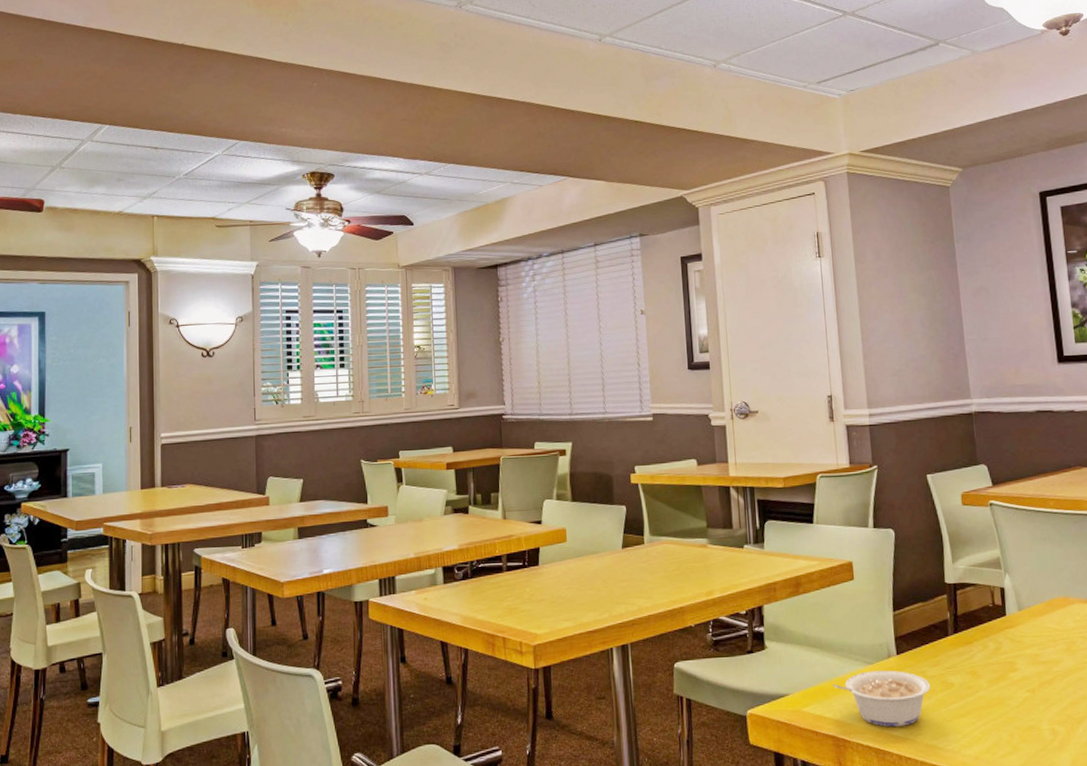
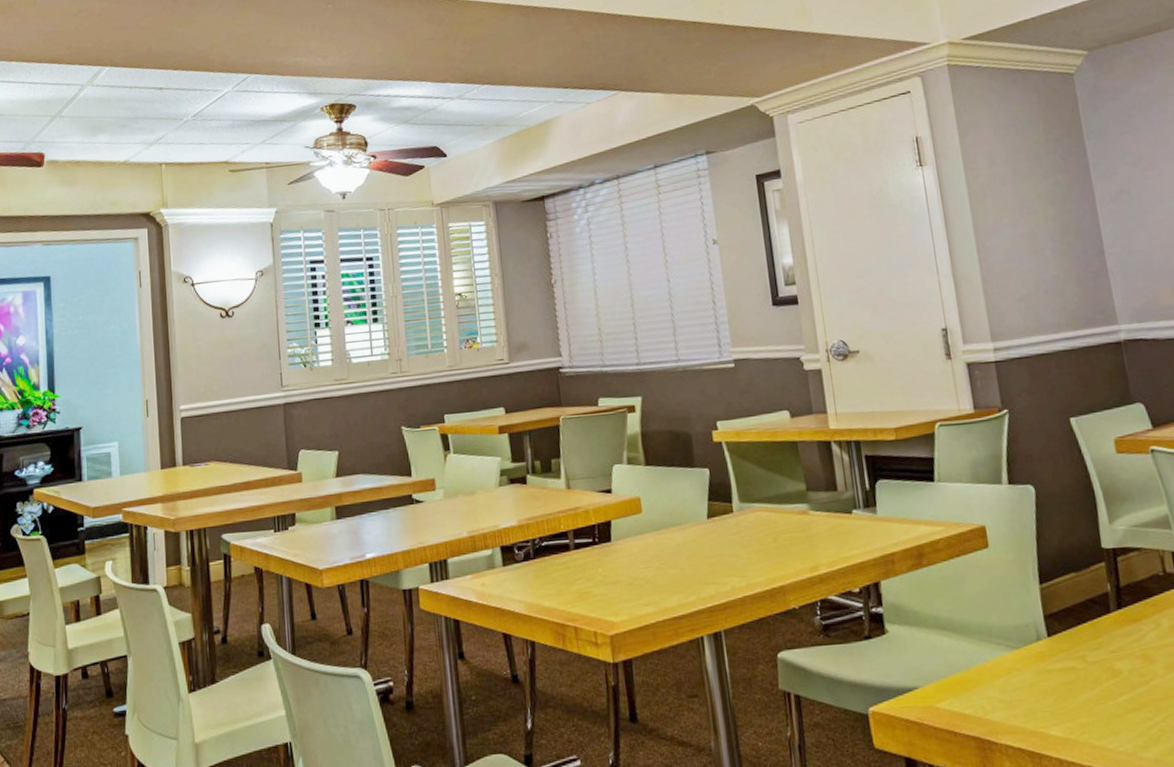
legume: present [832,670,930,728] -> none [970,655,1093,726]

